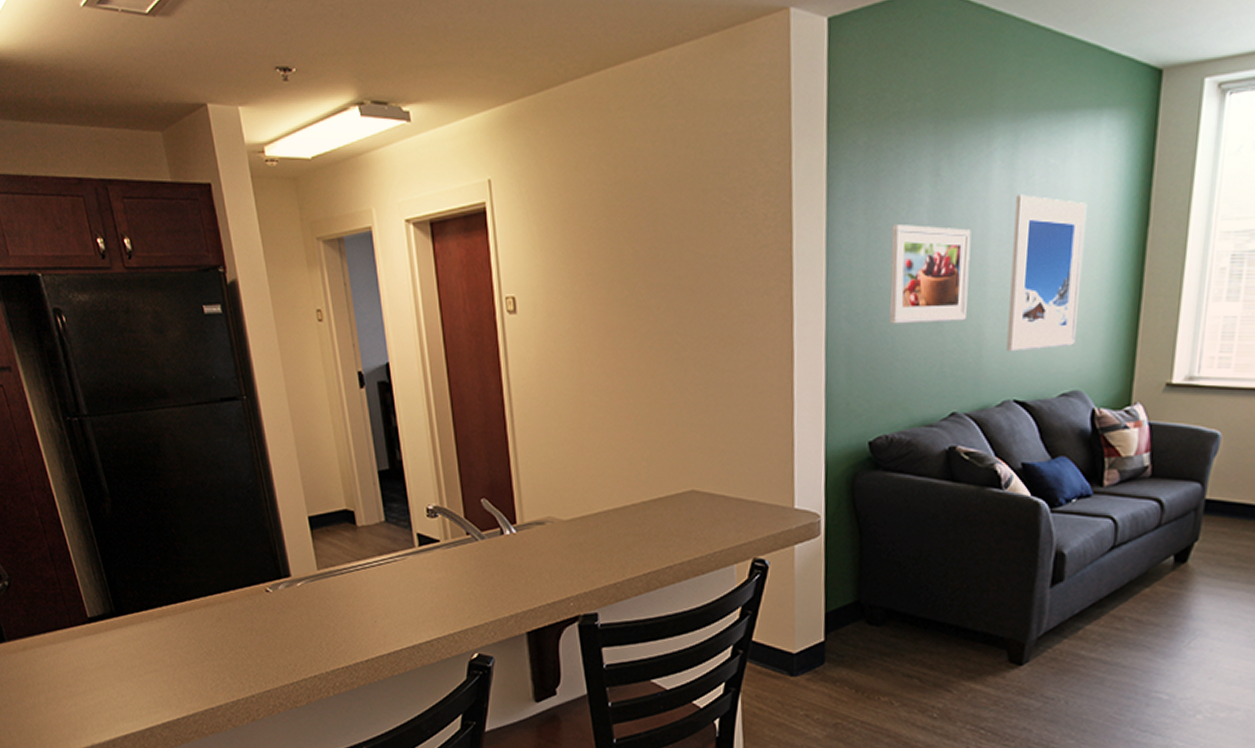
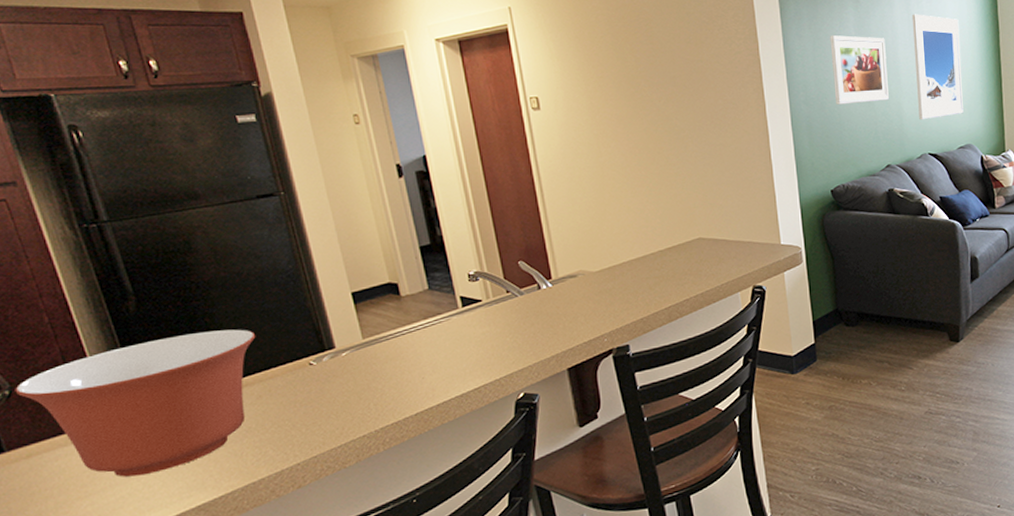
mixing bowl: none [13,543,217,684] -> present [15,329,256,477]

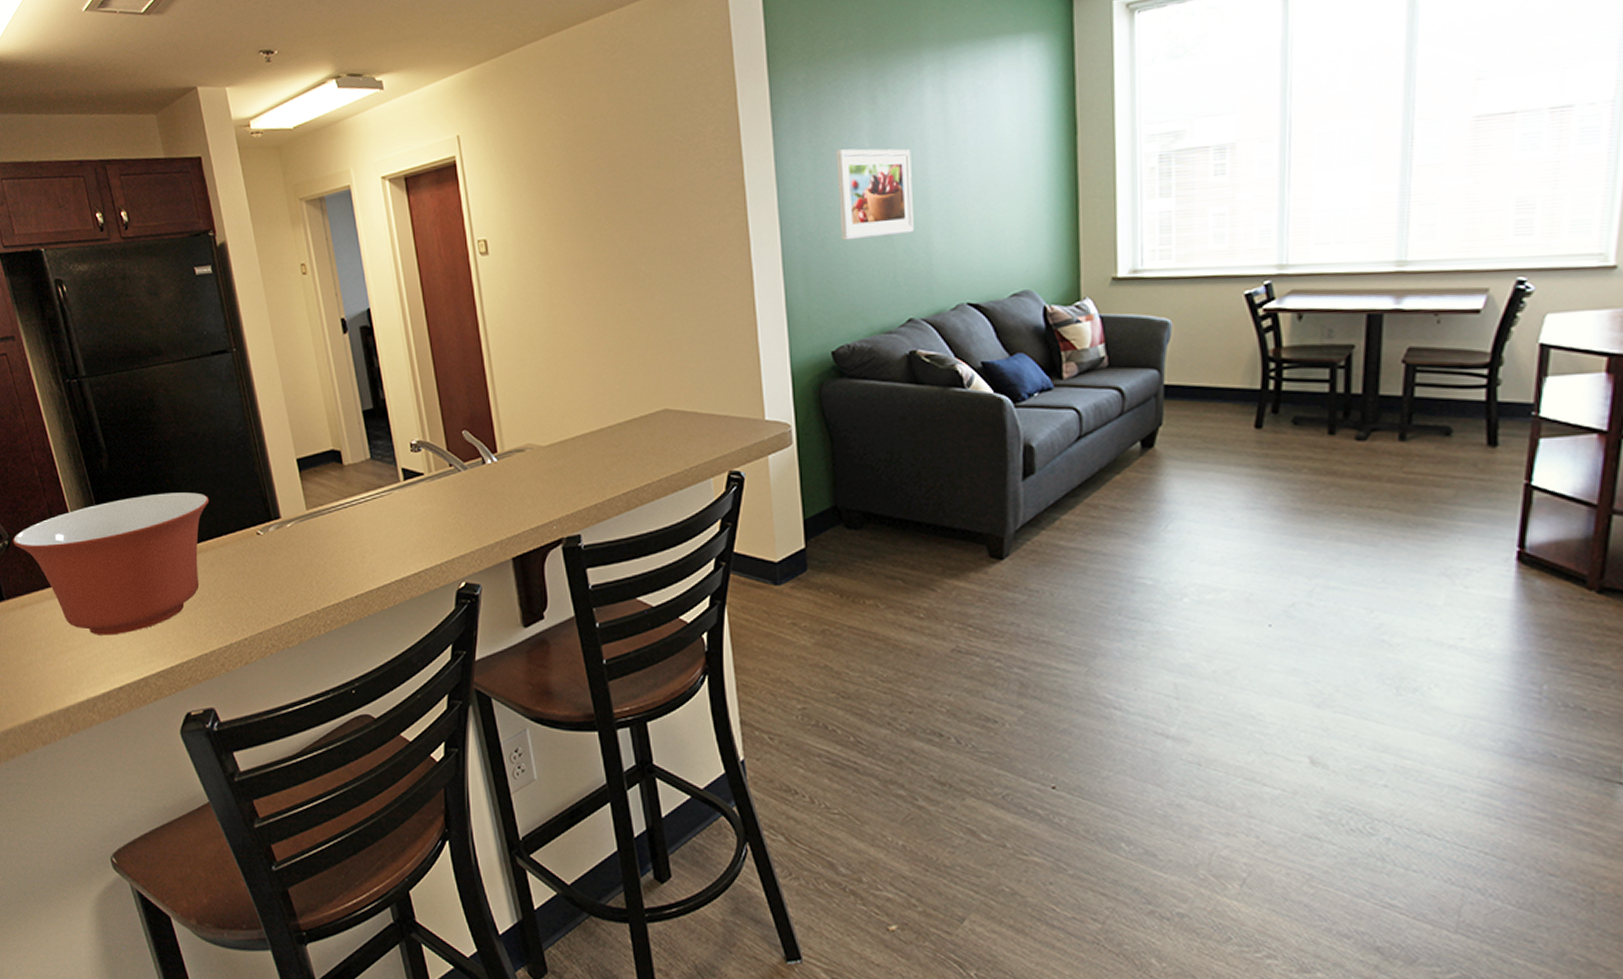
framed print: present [911,14,964,120] -> none [949,114,1020,259]

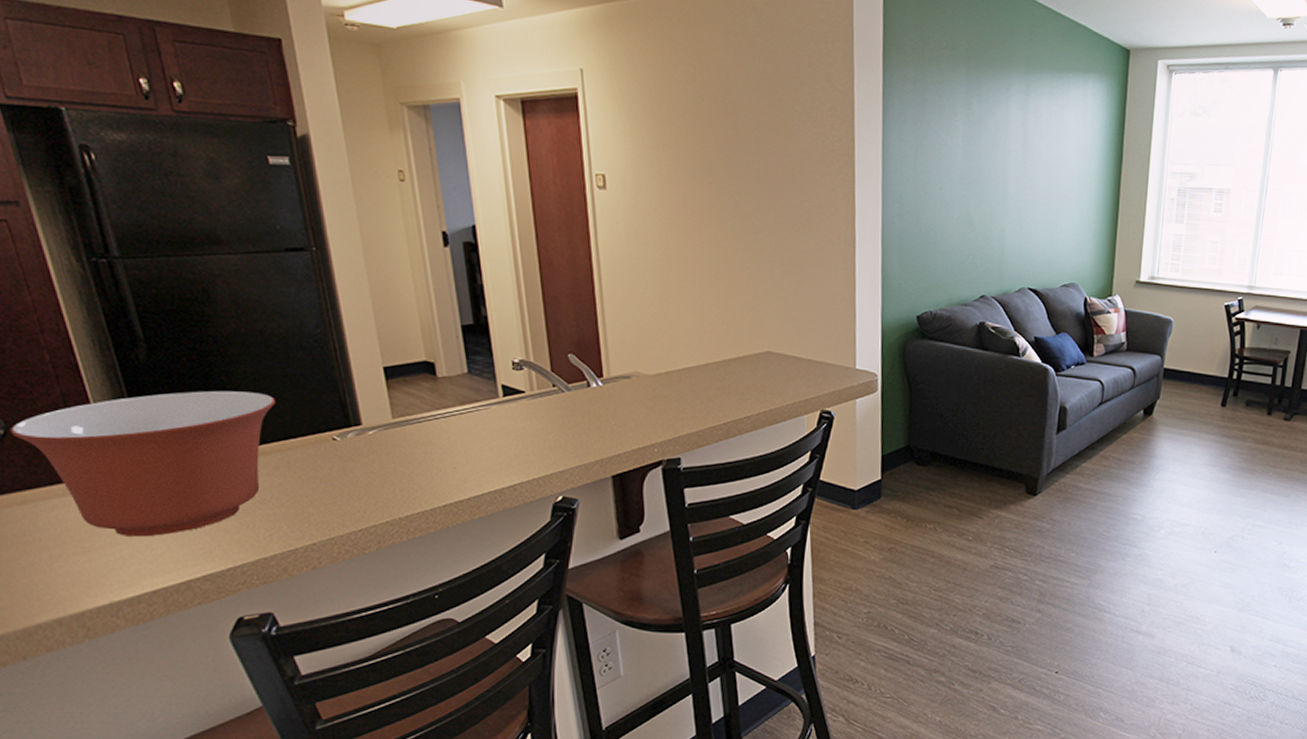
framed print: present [836,148,915,240] -> none [933,144,995,224]

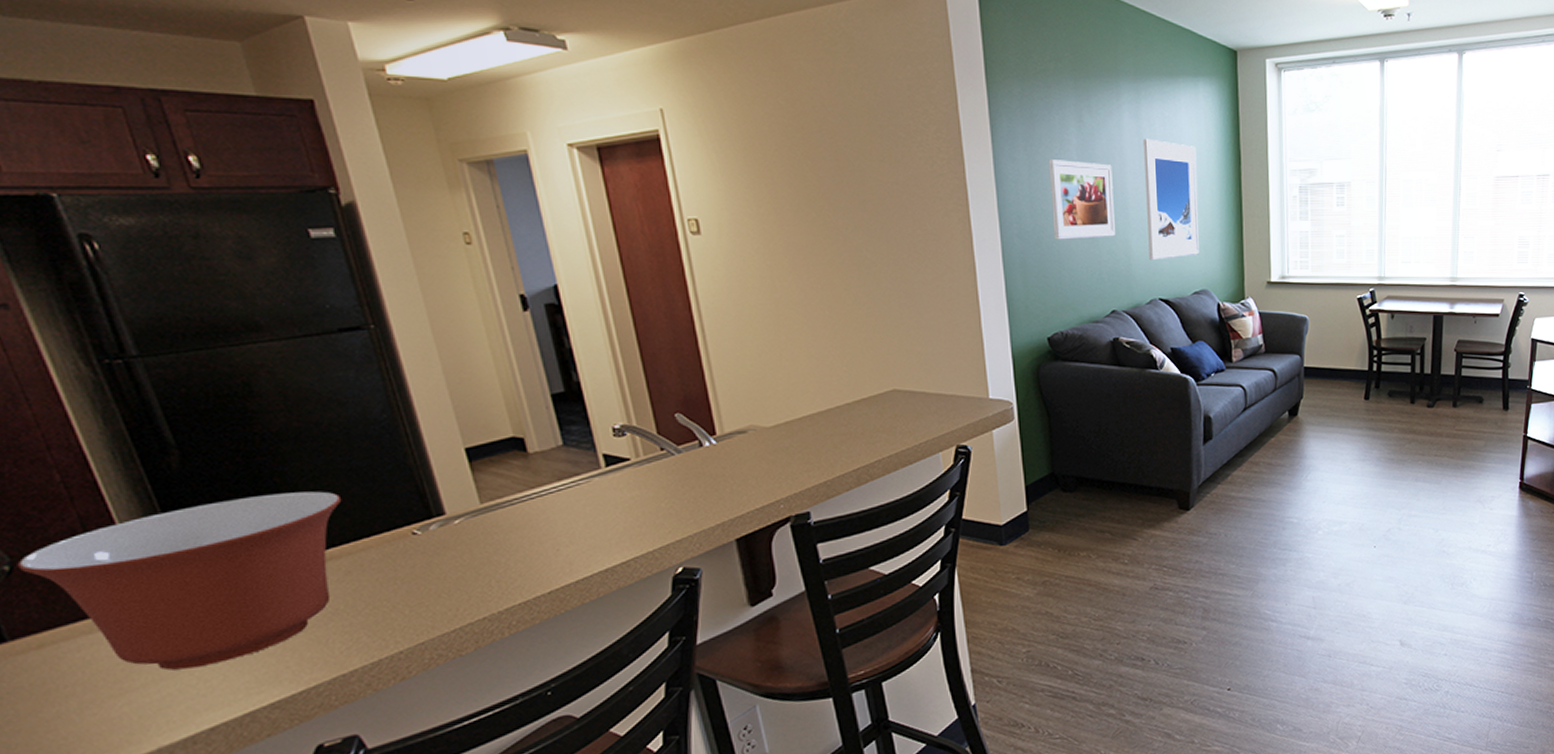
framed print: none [933,144,995,224] -> present [1048,160,1116,240]
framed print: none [1022,130,1079,251] -> present [1142,138,1199,261]

